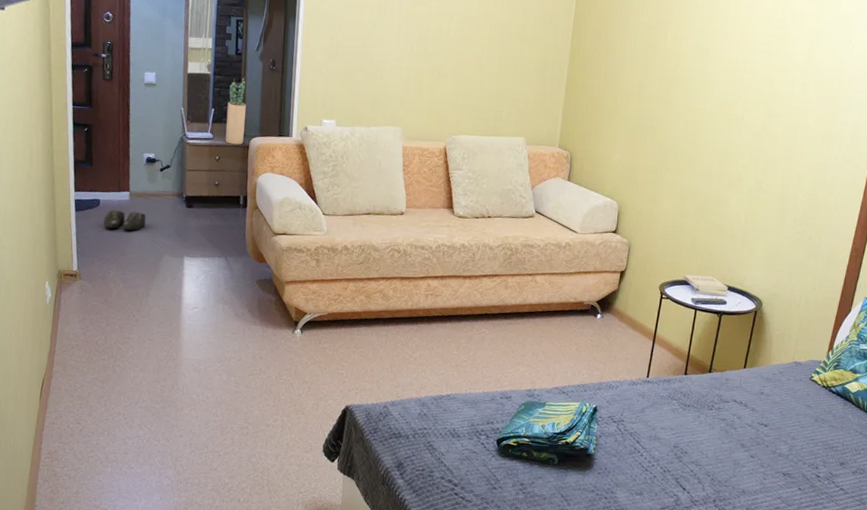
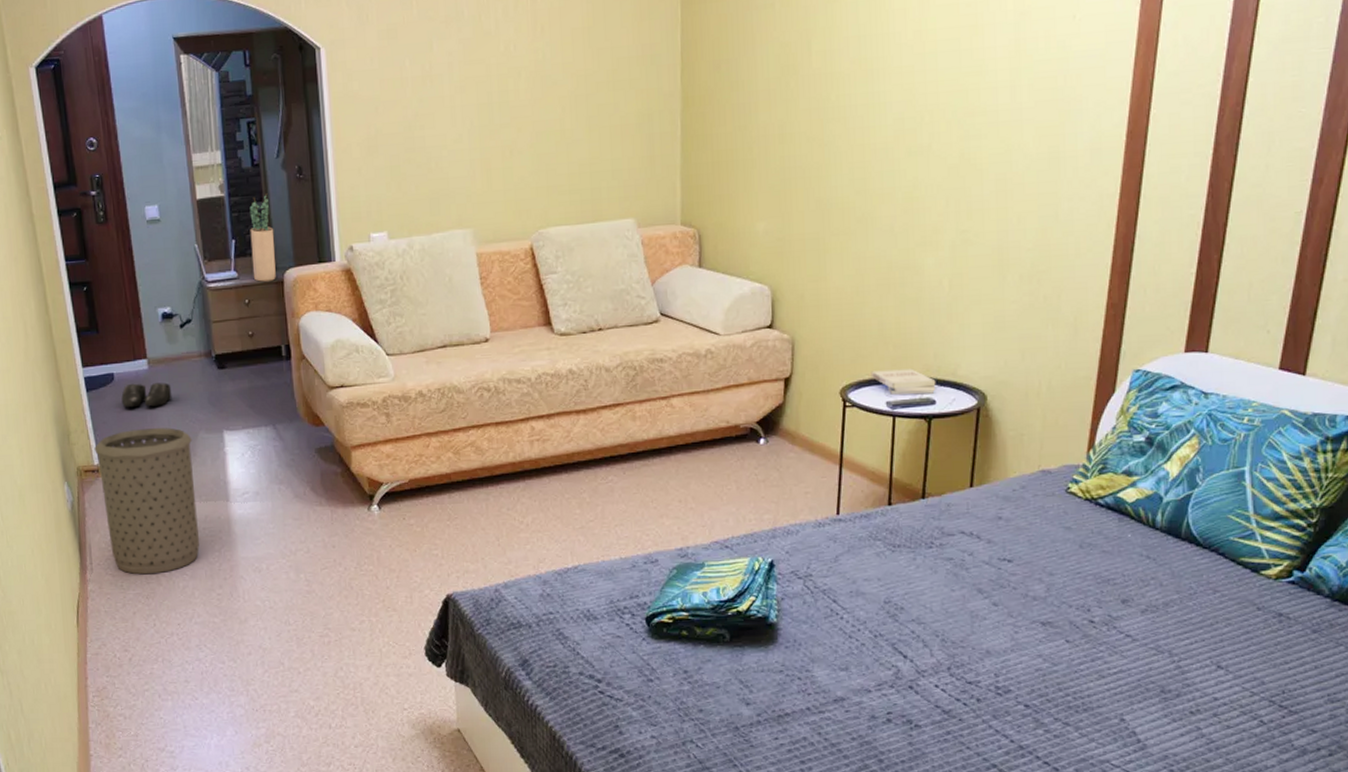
laundry basket: none [75,246,157,364] -> present [94,427,200,575]

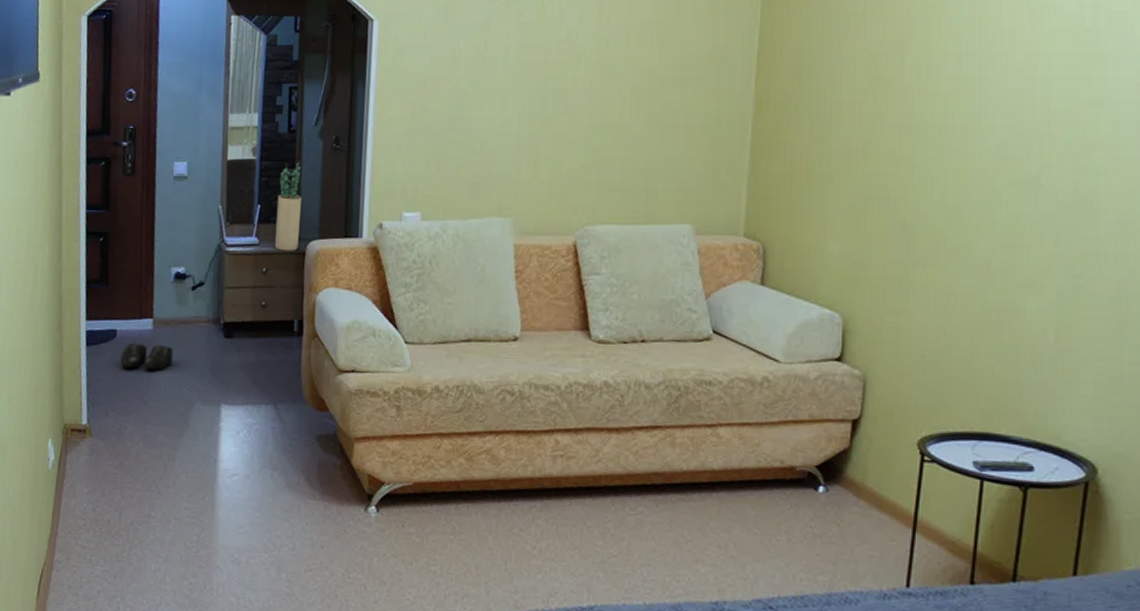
laundry basket: present [94,427,200,575] -> none [85,391,187,552]
books: present [871,368,936,395] -> none [956,423,1035,459]

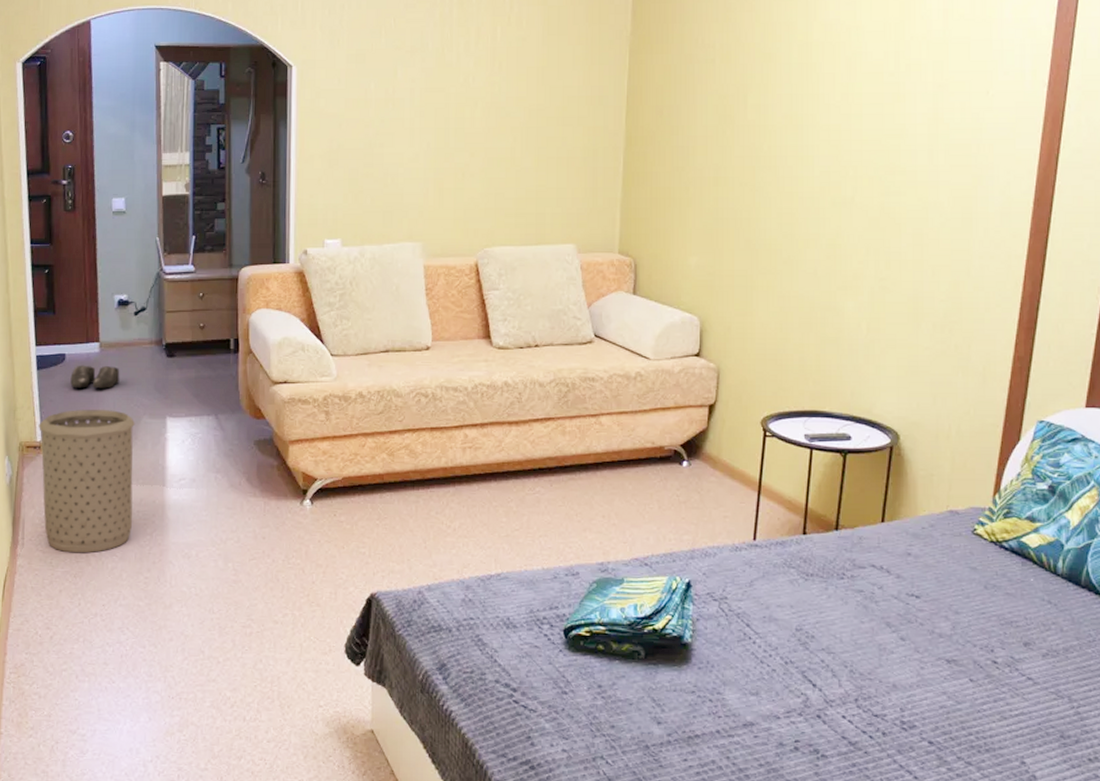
laundry basket: none [85,391,187,552] -> present [39,409,135,553]
vase: present [274,160,303,253] -> none [209,195,234,278]

